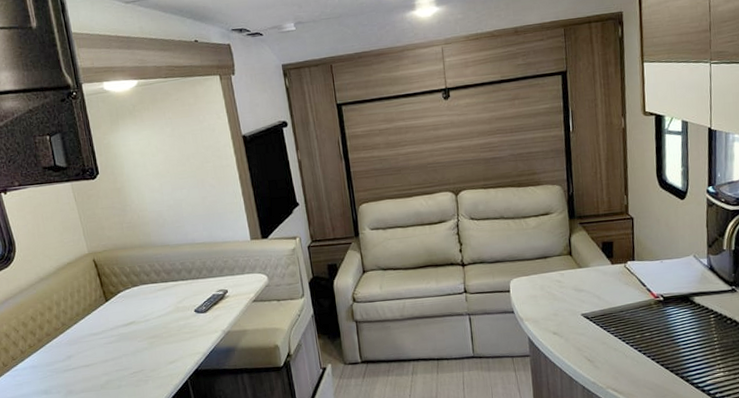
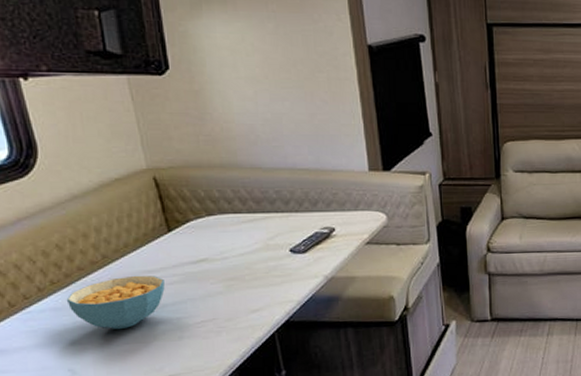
cereal bowl: none [40,337,106,381] -> present [66,275,165,329]

